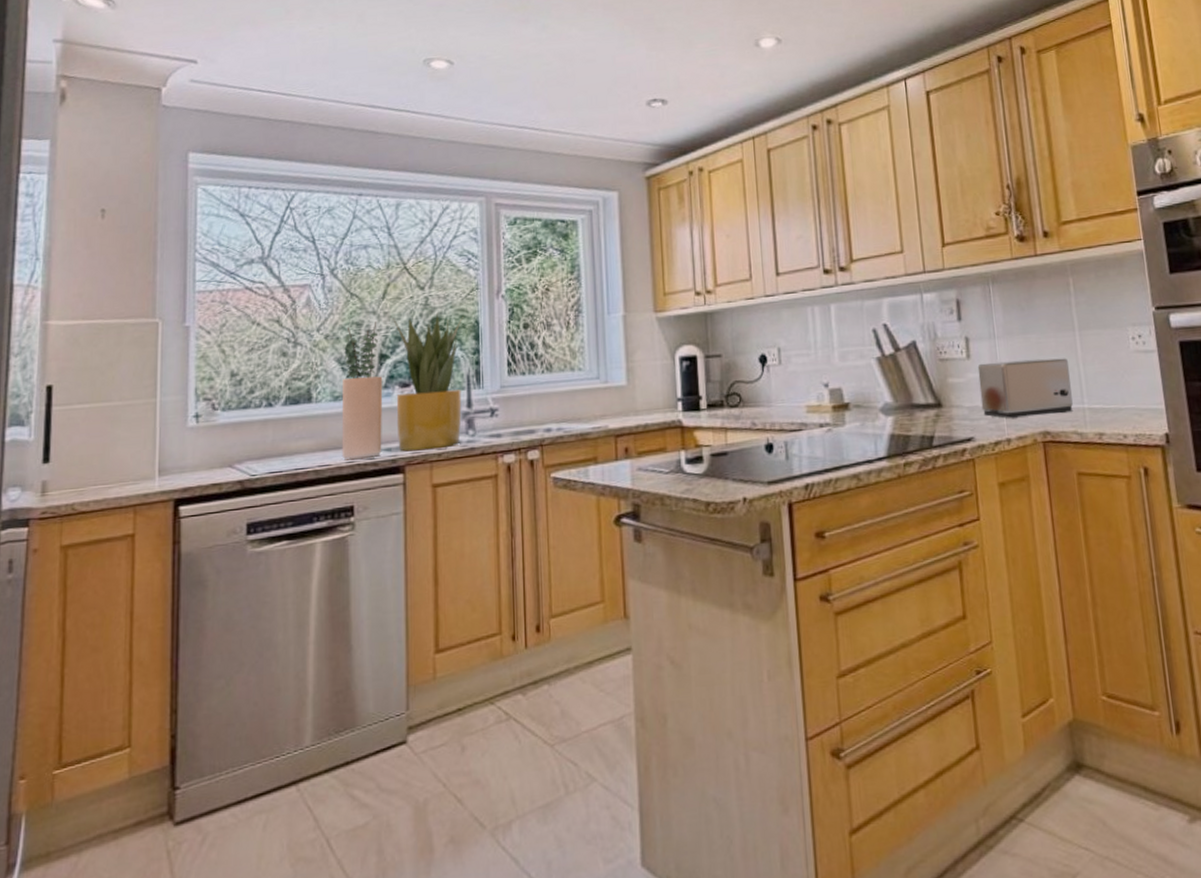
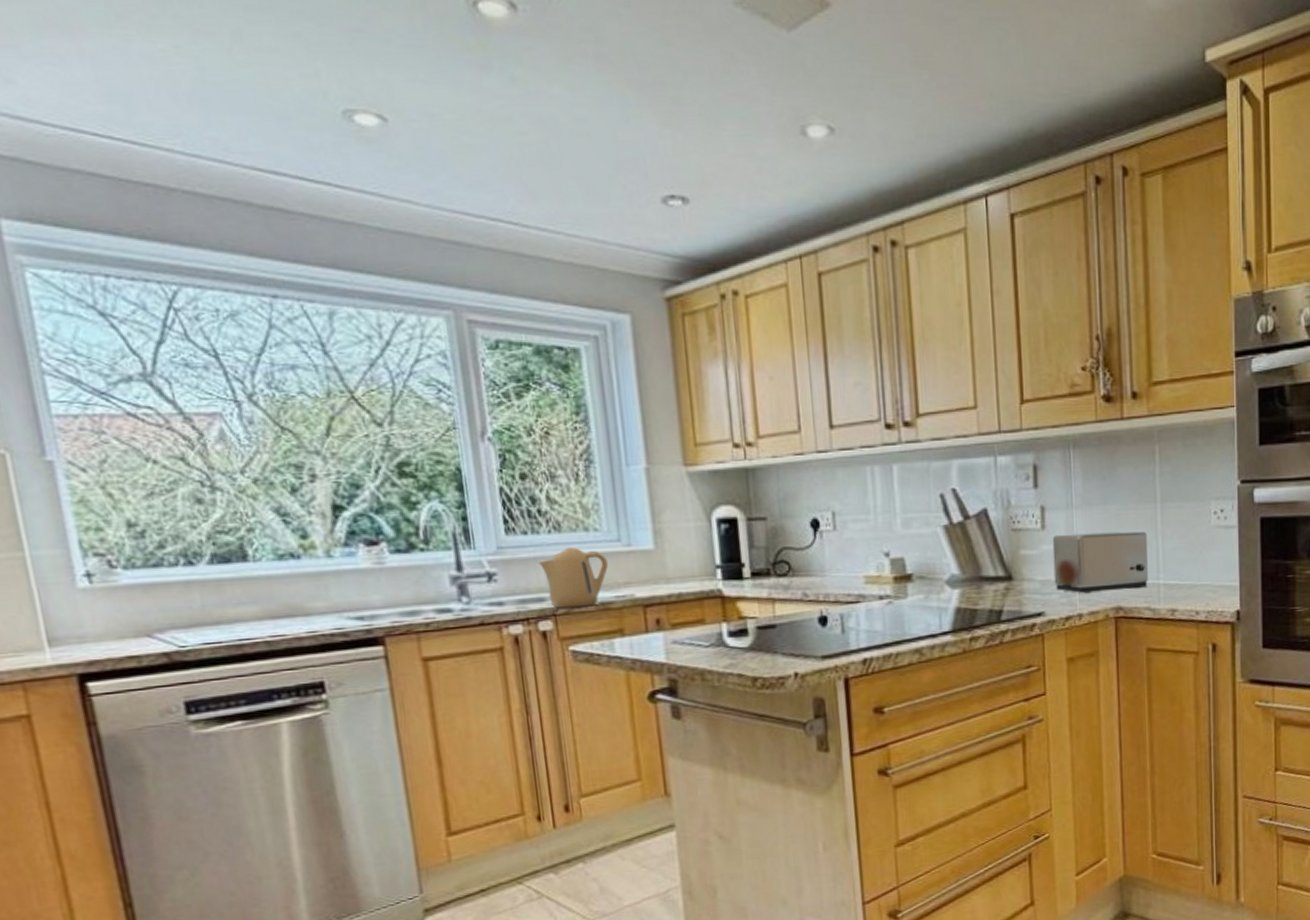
vase: present [342,321,383,460] -> none [281,464,352,630]
planter: present [393,311,464,452] -> none [344,455,452,621]
kettle: none [532,385,589,439] -> present [538,547,609,609]

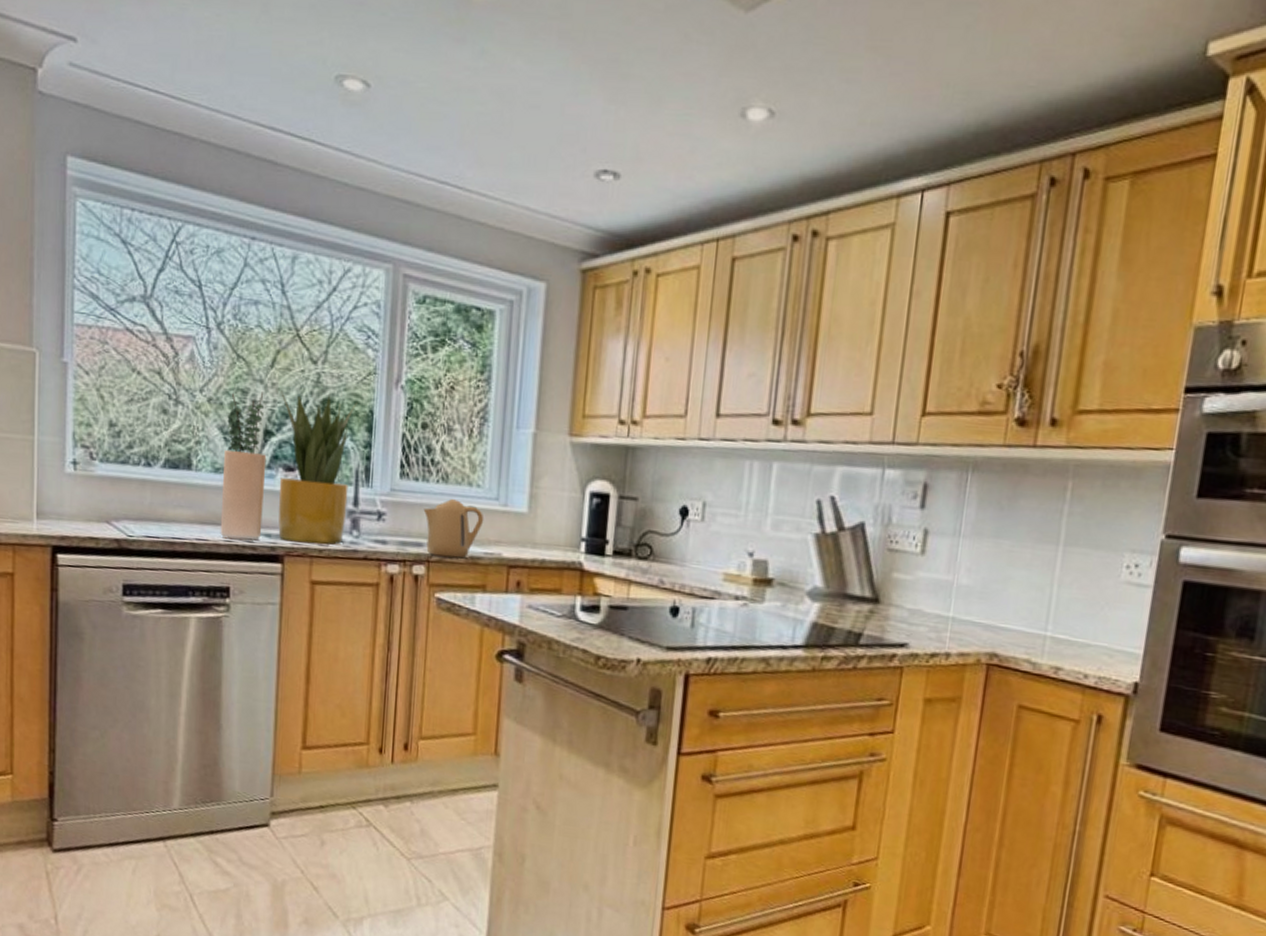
vase: none [281,464,352,630] -> present [220,392,267,541]
planter: none [344,455,452,621] -> present [278,390,357,545]
toaster: present [1052,531,1149,594] -> none [924,562,1042,638]

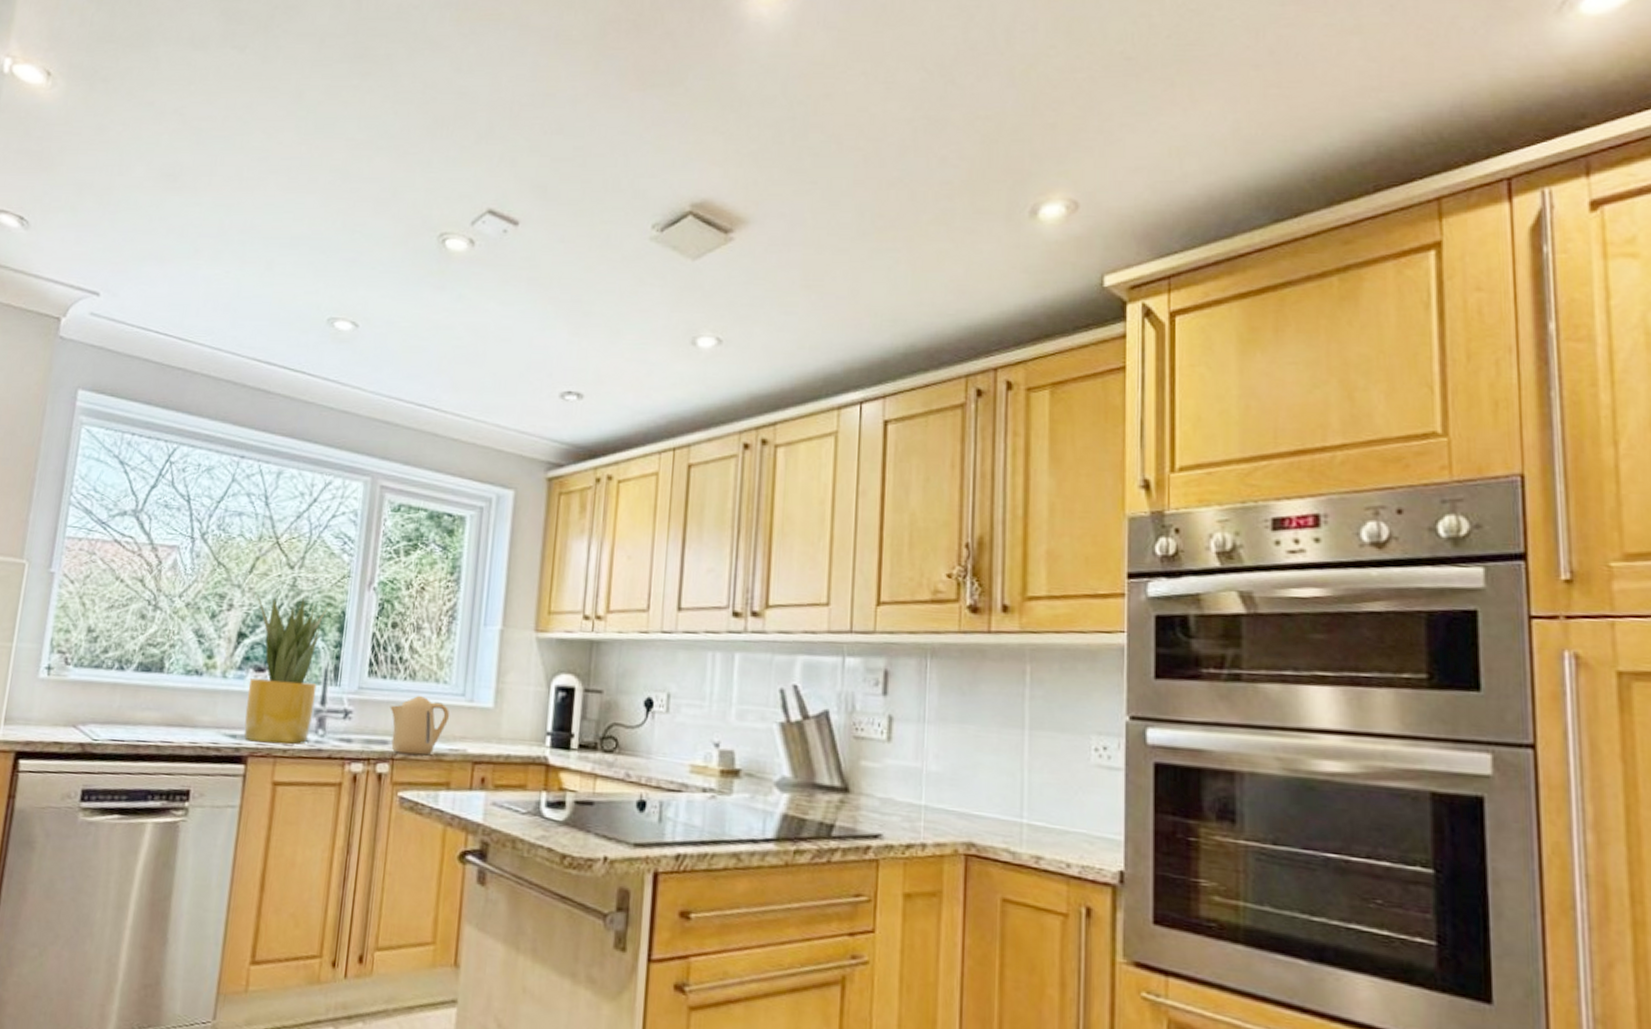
vase: present [220,392,267,541] -> none [185,596,242,742]

